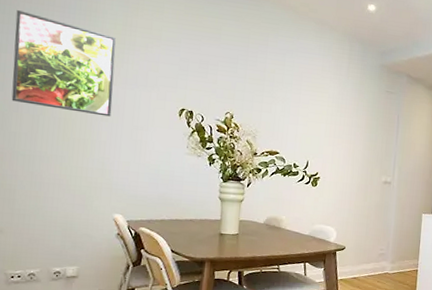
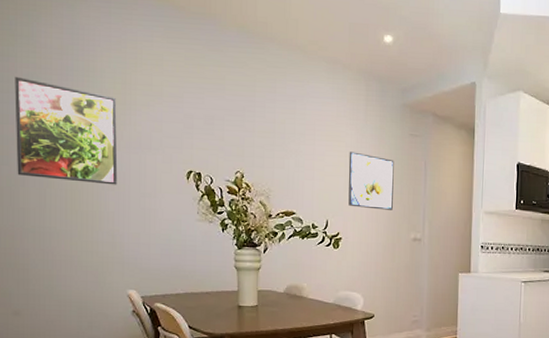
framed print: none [328,102,371,156] -> present [348,151,394,210]

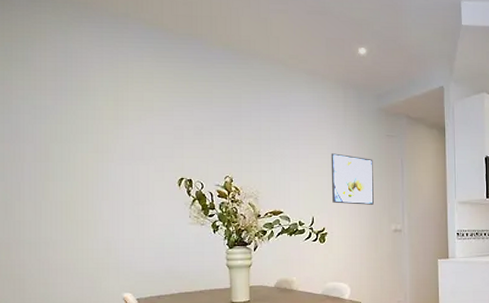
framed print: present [15,77,118,185] -> none [10,99,111,195]

